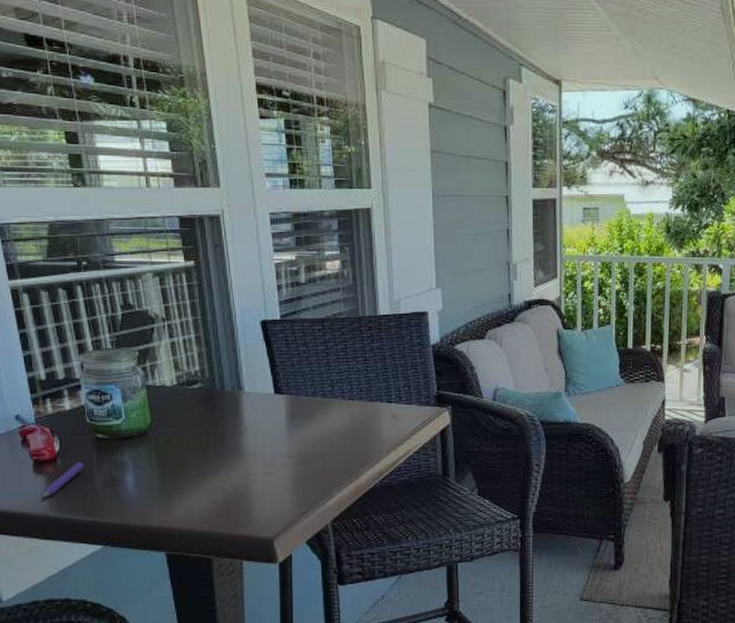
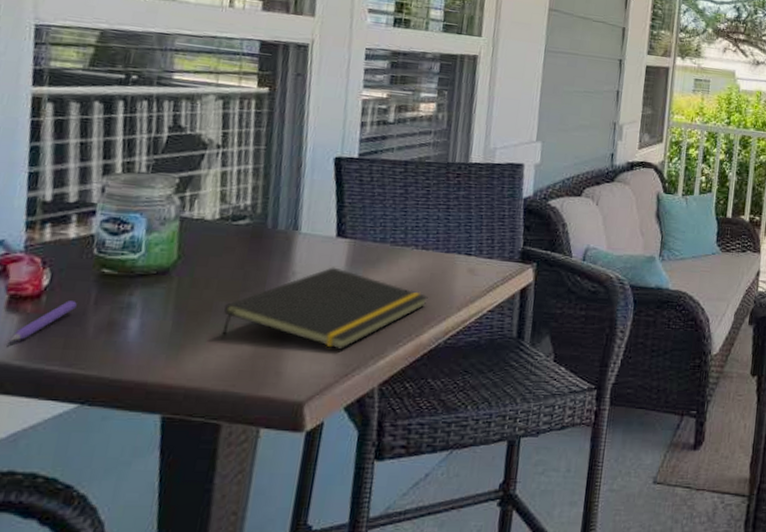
notepad: none [195,421,360,493] -> present [220,267,428,350]

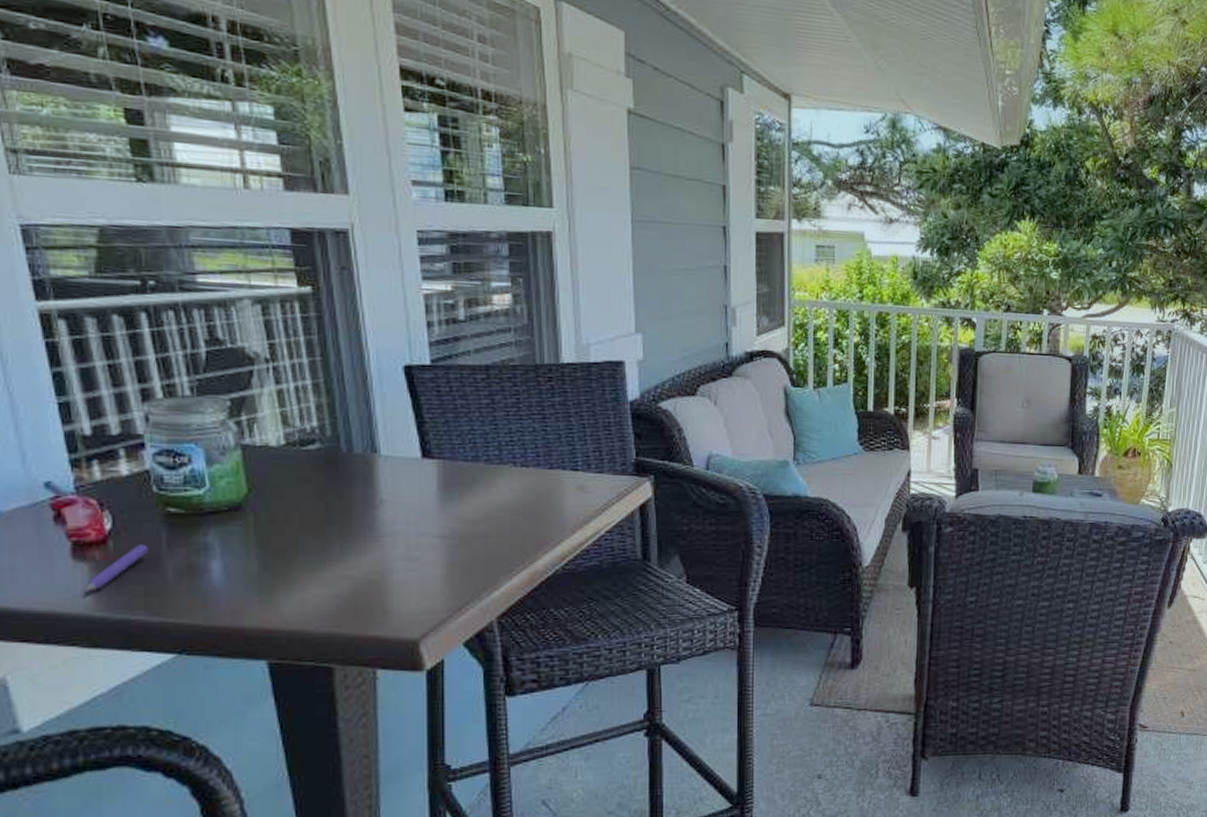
notepad: present [220,267,428,350] -> none [311,492,537,582]

